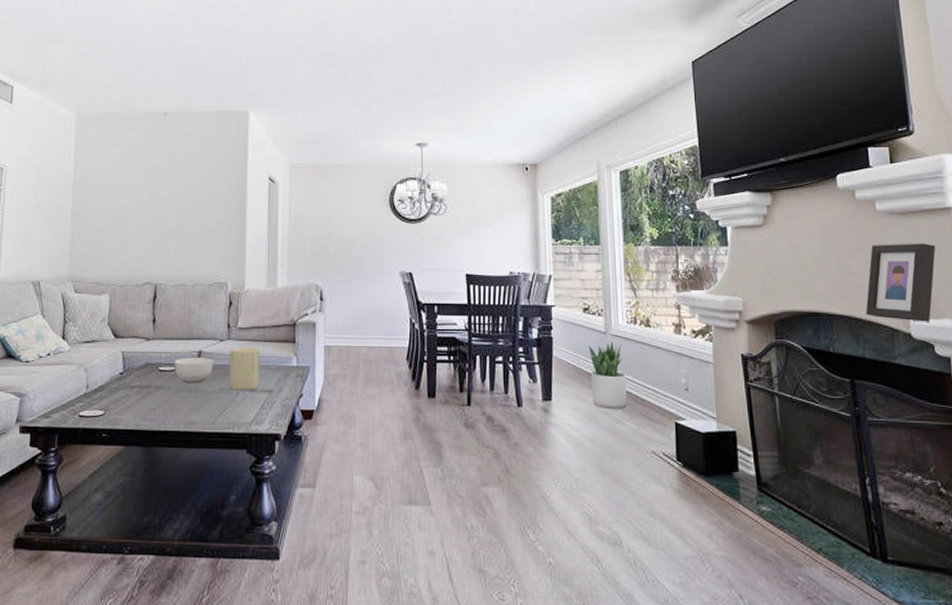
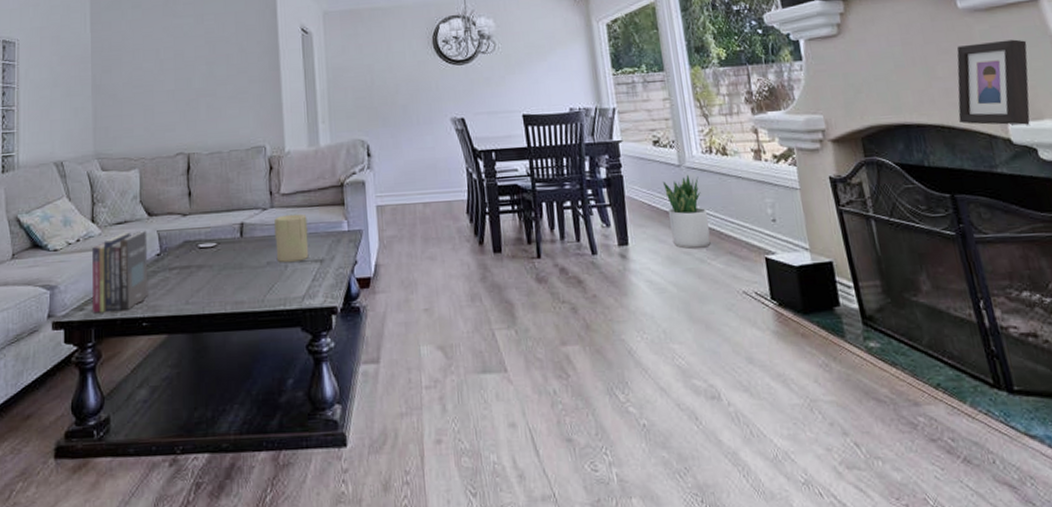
books: none [58,351,113,422] -> present [92,231,149,313]
bowl: present [174,357,215,384] -> none [215,229,259,260]

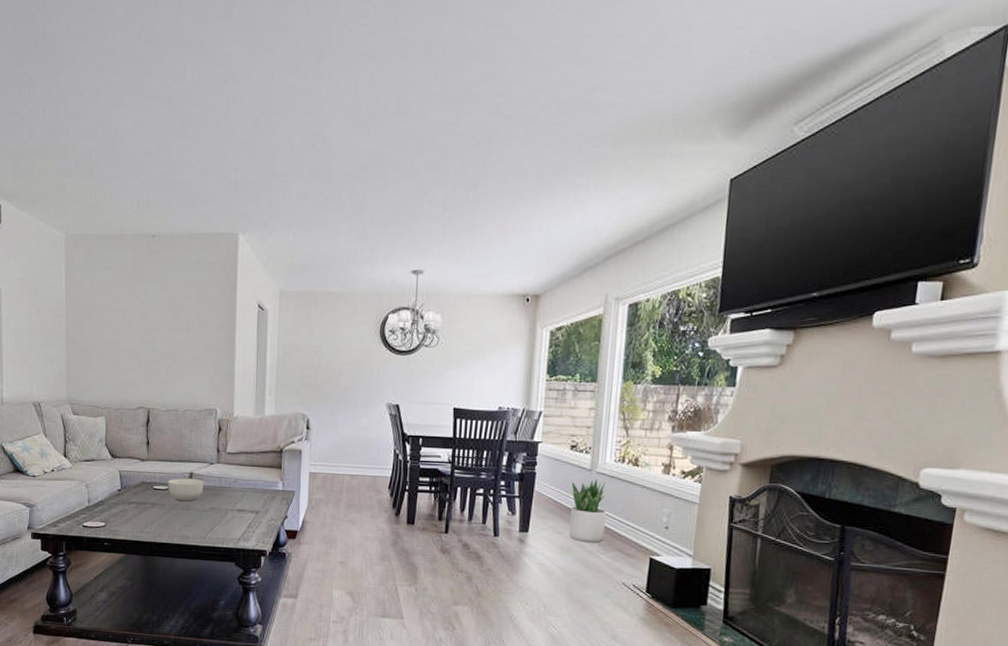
books: present [92,231,149,313] -> none [64,469,111,532]
bowl: none [215,229,259,260] -> present [168,478,205,502]
candle: present [274,213,309,263] -> none [219,470,248,511]
picture frame: present [957,39,1030,126] -> none [874,389,971,472]

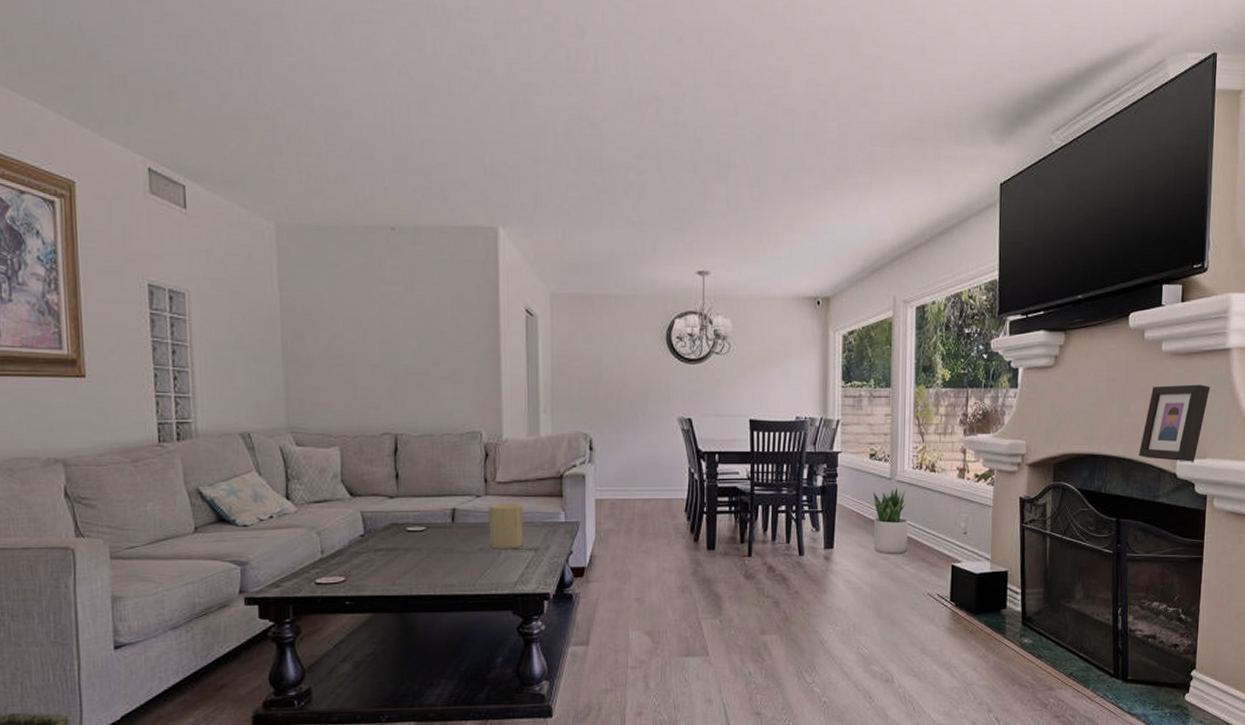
bowl: present [168,478,205,502] -> none [424,516,471,544]
candle: none [219,470,248,511] -> present [489,503,524,550]
picture frame: none [874,389,971,472] -> present [1139,384,1211,462]

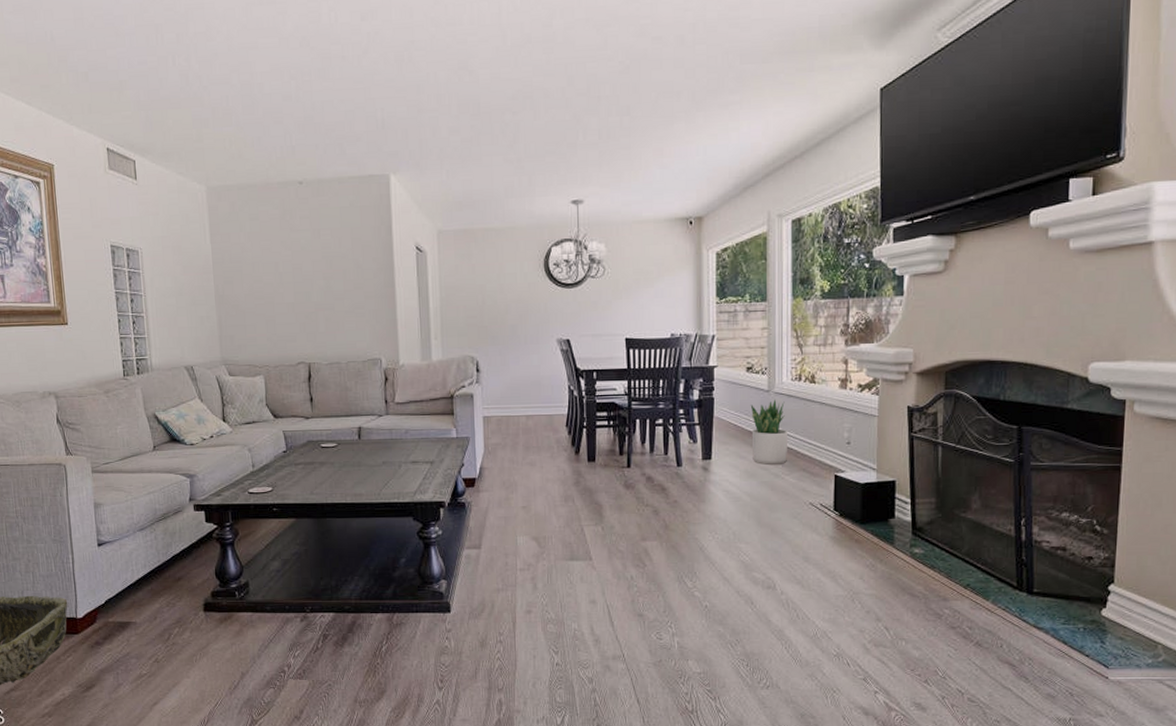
candle: present [489,503,524,550] -> none [389,421,421,463]
picture frame: present [1139,384,1211,462] -> none [1043,282,1129,365]

